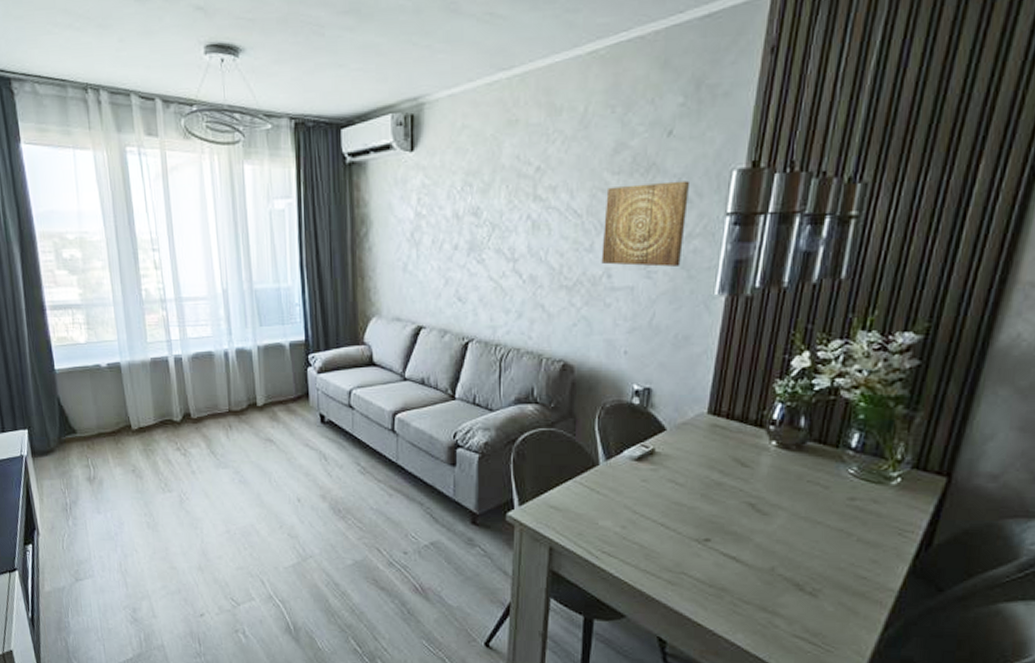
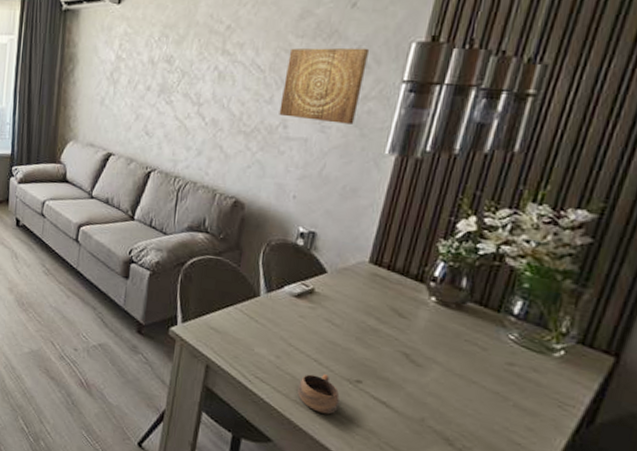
cup: none [647,538,690,579] -> present [297,374,340,415]

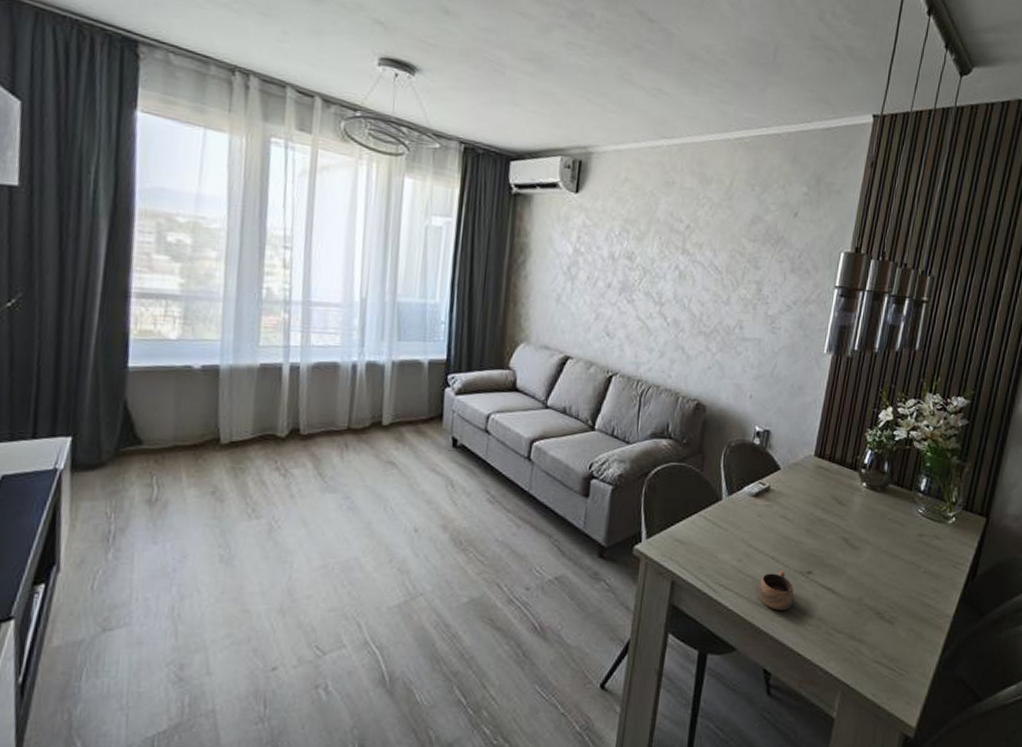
wall art: present [279,47,370,124] -> none [735,251,809,326]

